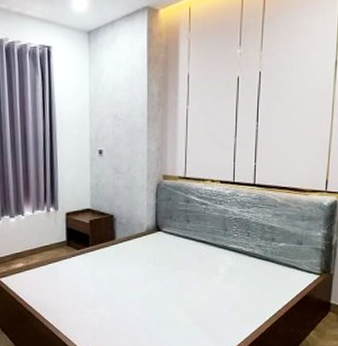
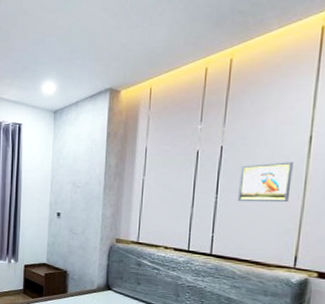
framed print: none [275,87,322,129] -> present [237,162,293,203]

